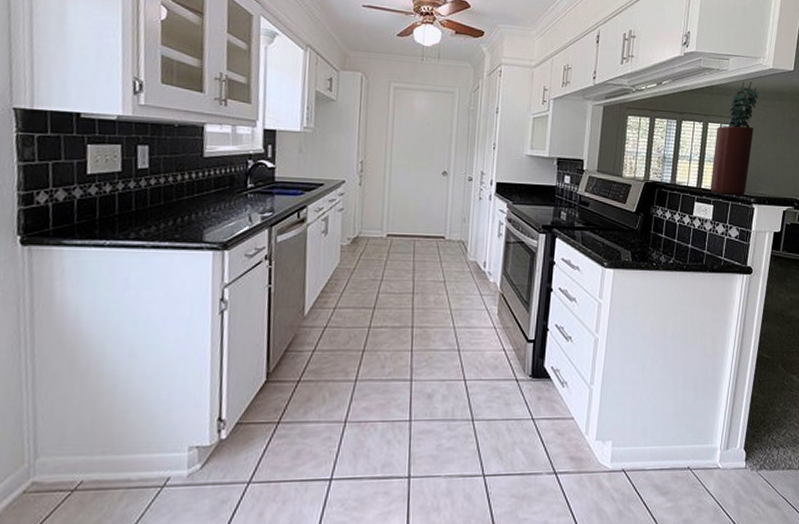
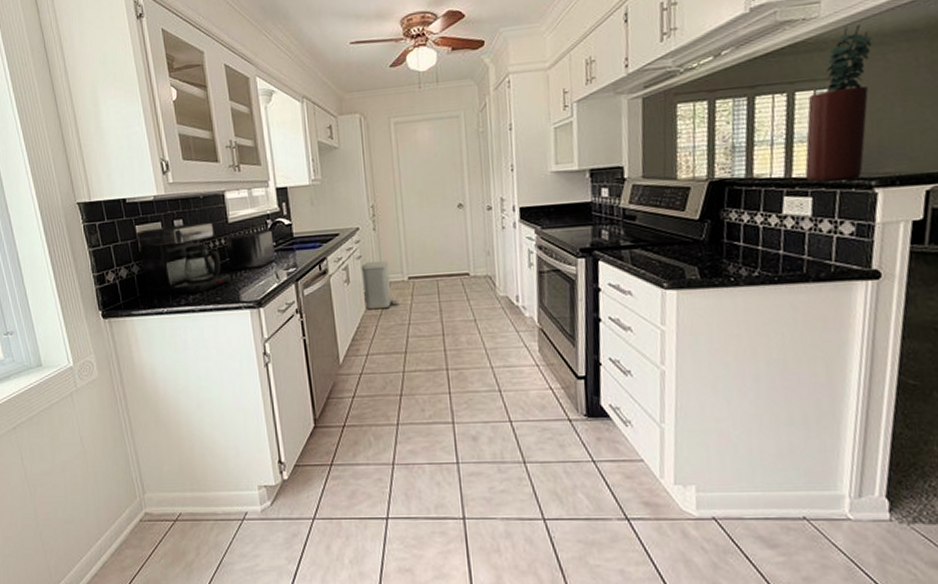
coffee maker: none [86,150,197,228] -> present [136,222,231,295]
toaster: none [196,169,253,208] -> present [225,230,276,270]
pedal bin: none [340,216,374,263] -> present [361,261,398,310]

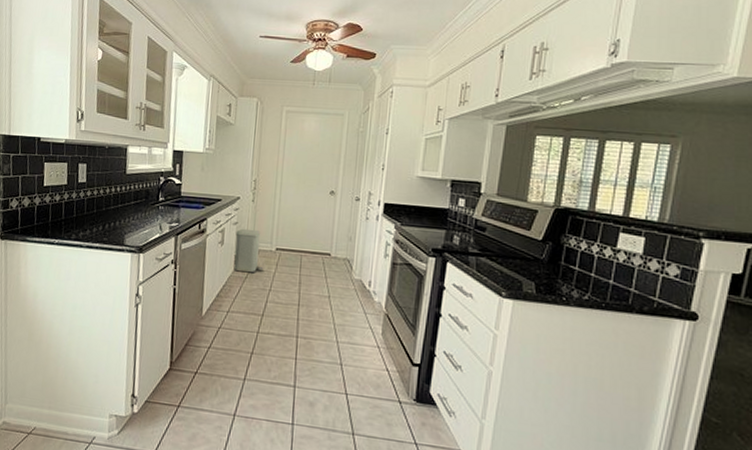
coffee maker: present [136,222,231,295] -> none [44,167,120,231]
toaster: present [225,230,276,270] -> none [120,184,163,218]
vase: present [804,24,872,182] -> none [641,93,714,228]

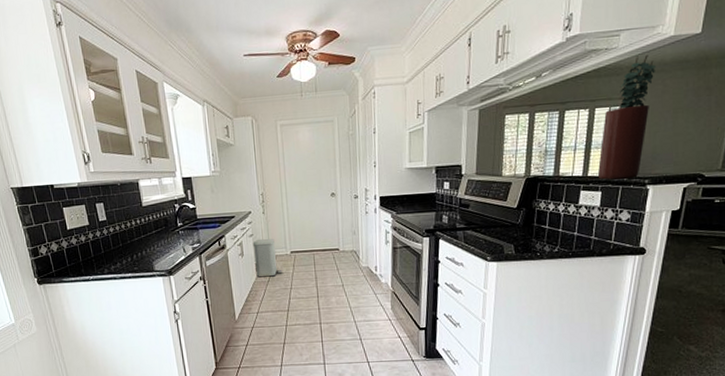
vase: none [641,93,714,228] -> present [597,54,655,180]

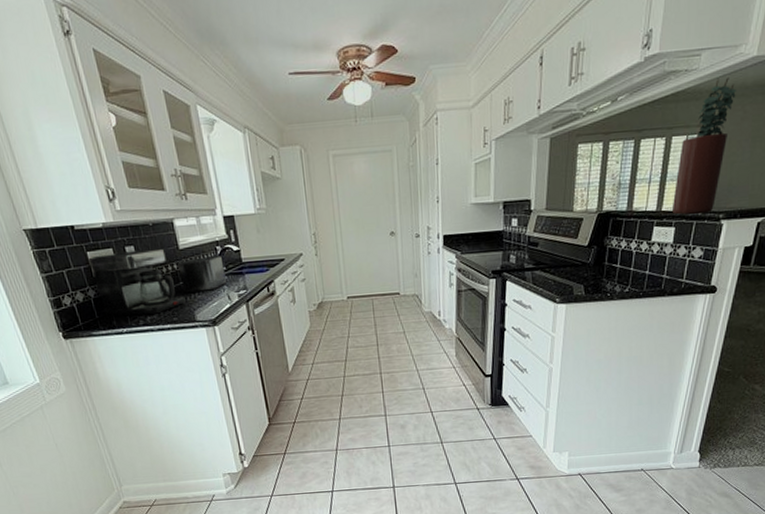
coffee maker: none [64,205,146,265] -> present [88,248,186,317]
toaster: none [140,212,183,245] -> present [177,256,227,293]
pedal bin: present [253,239,283,278] -> none [305,283,339,326]

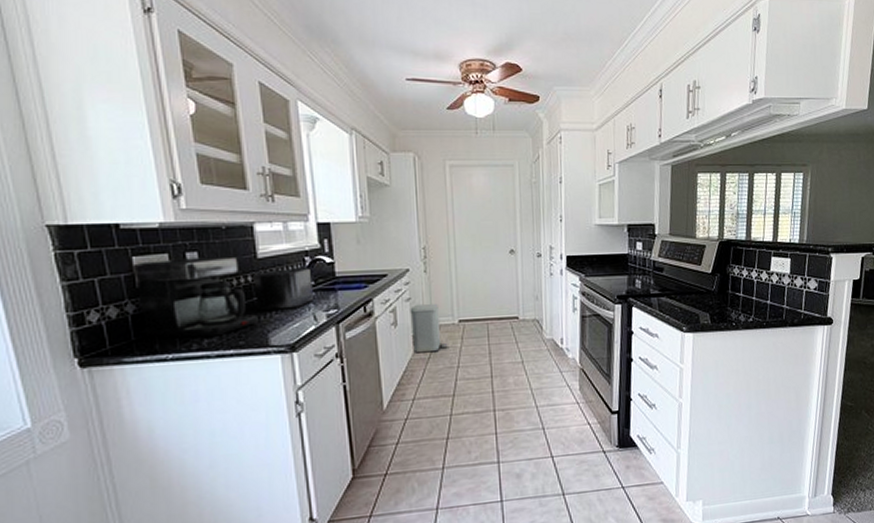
pedal bin: none [305,283,339,326] -> present [410,304,448,354]
vase: present [671,77,736,215] -> none [786,124,832,246]

